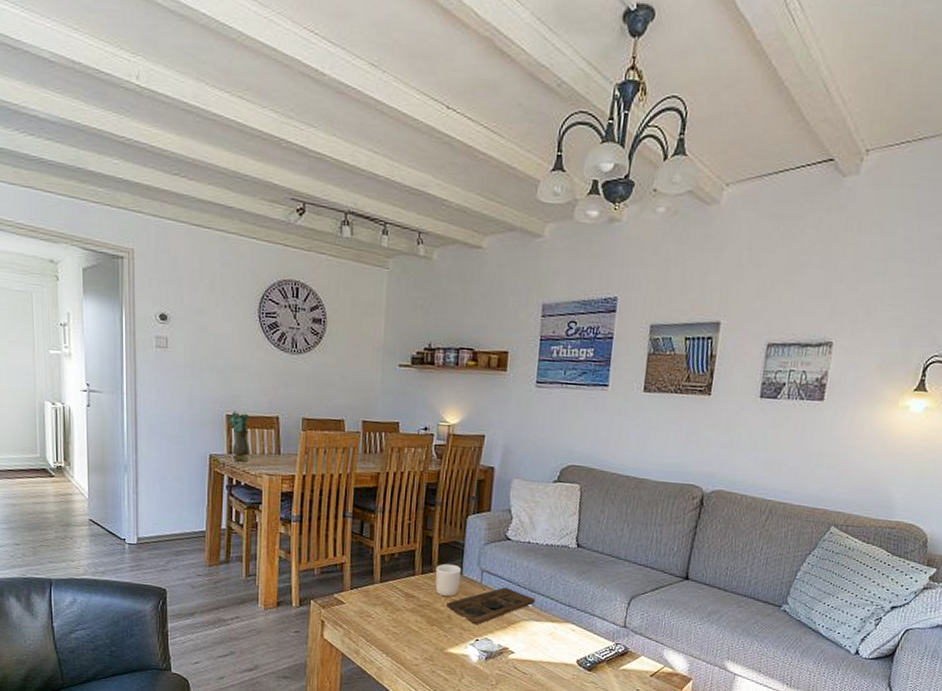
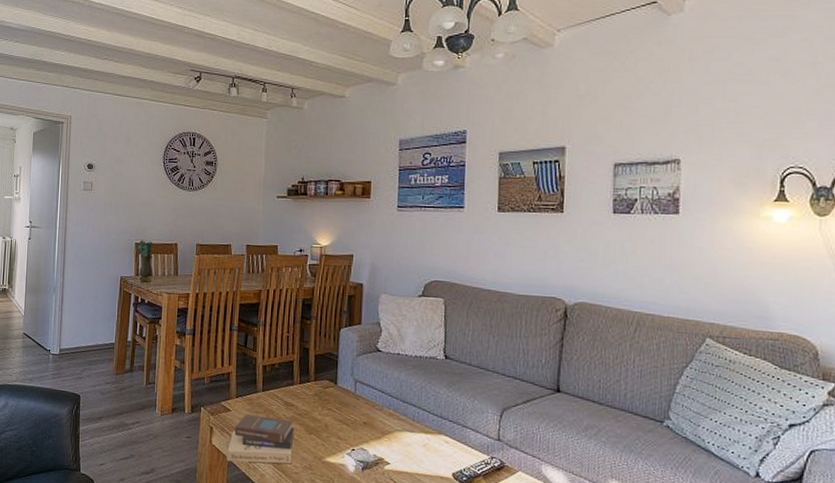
books: none [340,607,415,657] -> present [227,414,294,465]
mug: present [435,563,461,597] -> none [312,374,336,406]
decorative tray: present [446,587,536,624] -> none [323,398,408,434]

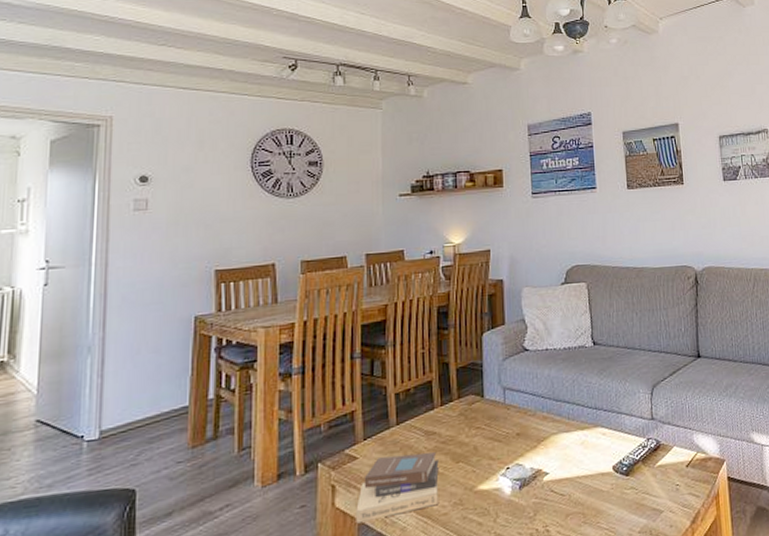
vase: present [136,239,154,283] -> none [217,264,243,319]

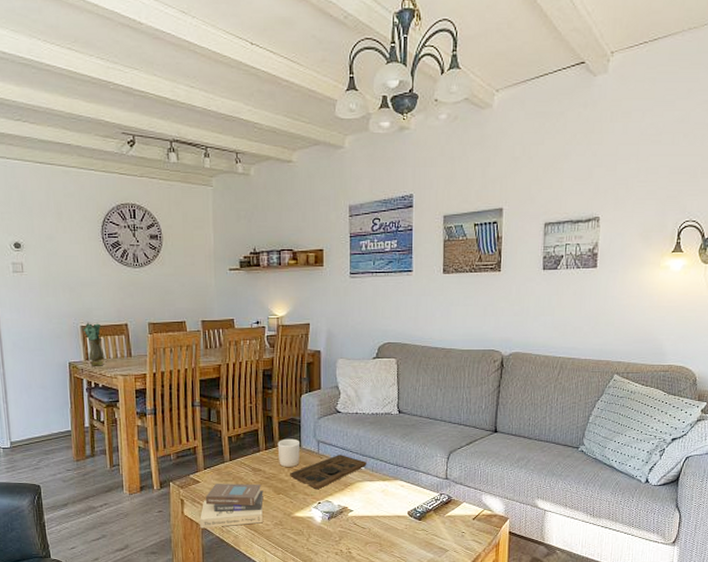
vase: none [217,264,243,319] -> present [83,322,105,366]
mug: none [455,388,483,426] -> present [277,438,300,467]
decorative tray: none [471,402,562,450] -> present [290,455,367,489]

